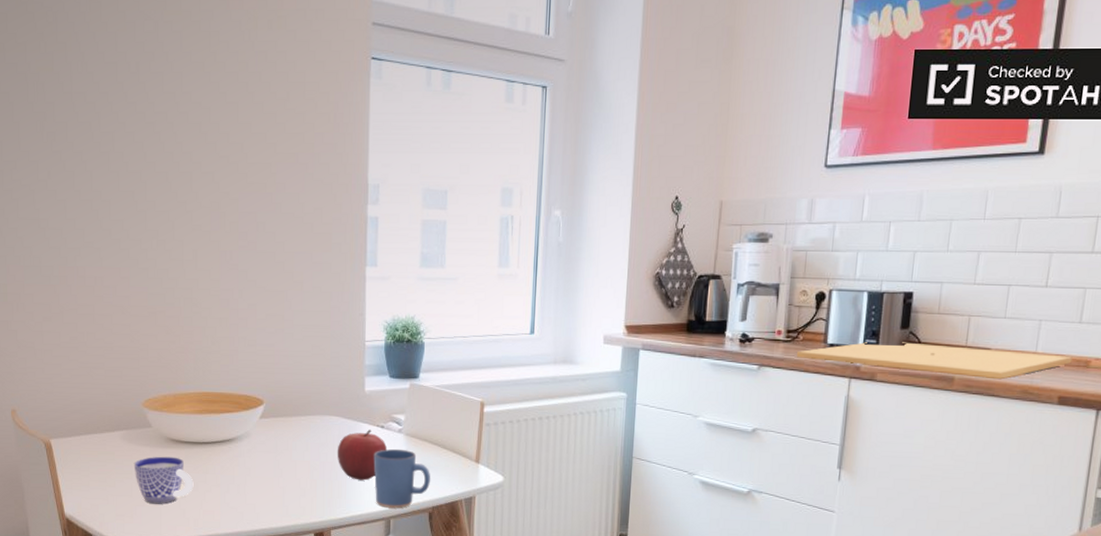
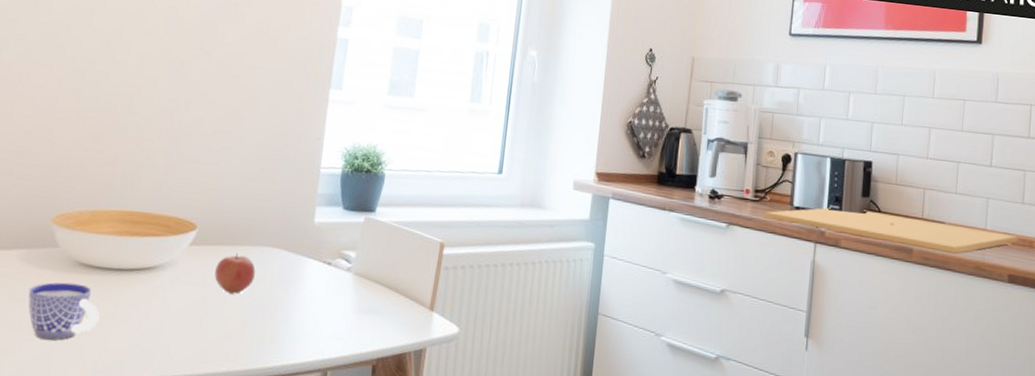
apple: none [284,422,319,458] -> present [214,253,256,294]
fruit: present [337,430,387,481] -> none [274,266,332,324]
mug: present [373,448,431,508] -> none [312,289,379,358]

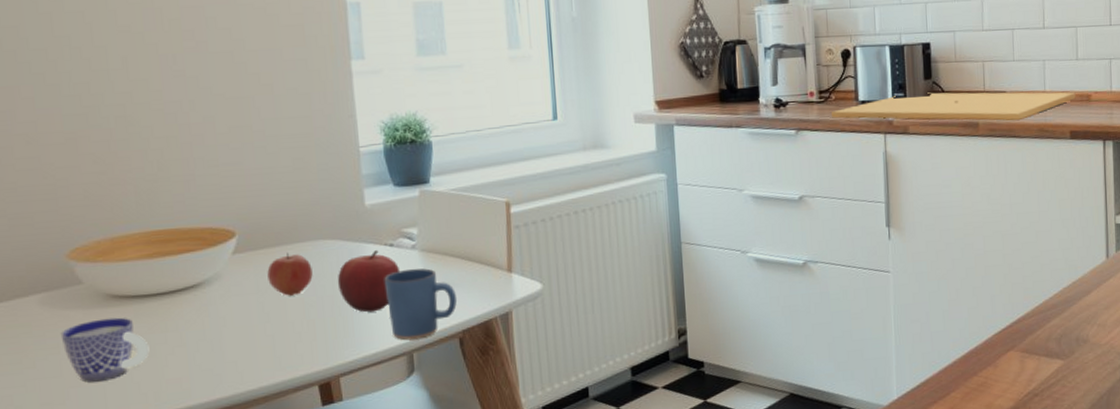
fruit: none [274,266,332,324] -> present [337,250,399,313]
mug: none [312,289,379,358] -> present [384,268,458,340]

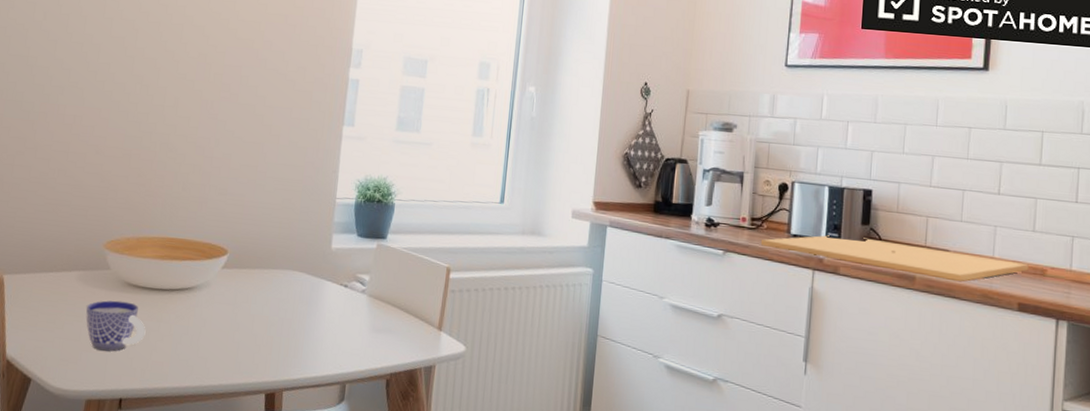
apple: present [267,252,313,296] -> none [244,275,280,313]
fruit: present [337,250,399,313] -> none [297,288,349,341]
mug: present [384,268,458,340] -> none [332,309,392,372]

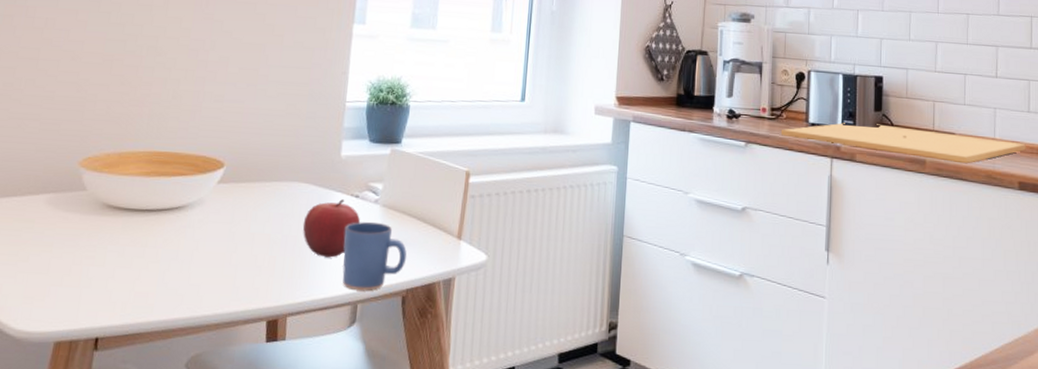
cup: present [85,300,146,351] -> none [55,225,128,284]
fruit: none [297,288,349,341] -> present [302,199,360,258]
mug: none [332,309,392,372] -> present [342,221,407,290]

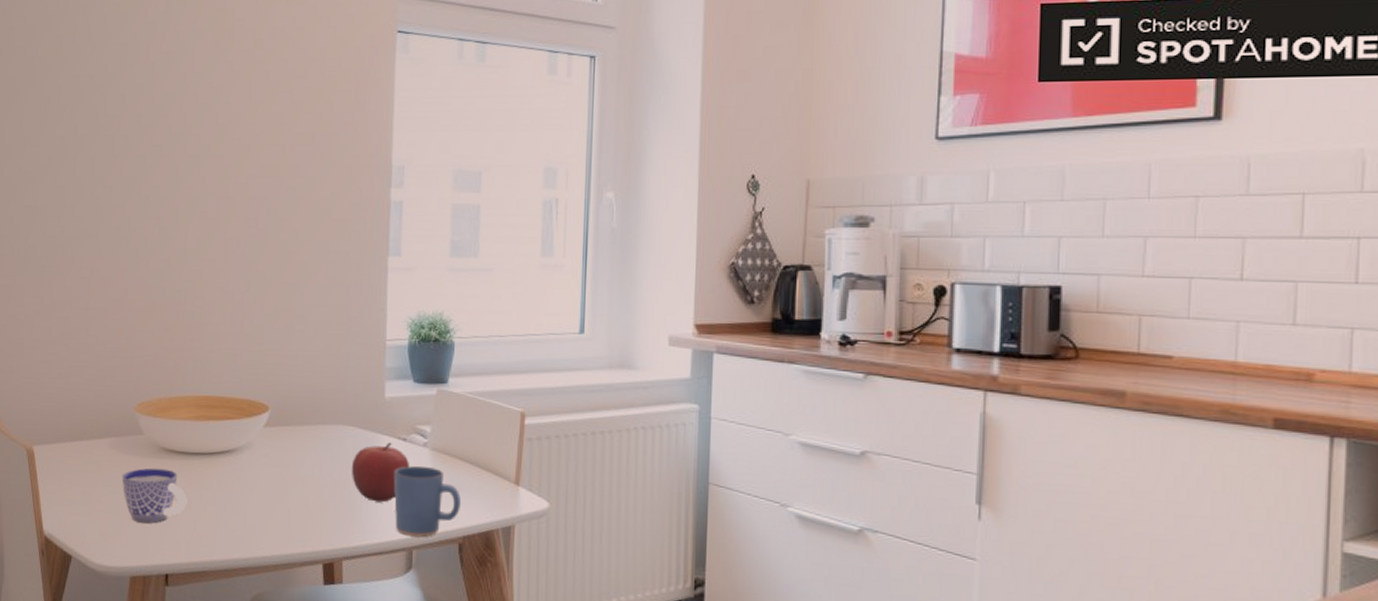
cup: none [55,225,128,284] -> present [121,468,187,523]
cutting board: present [780,123,1026,164] -> none [912,347,1288,396]

